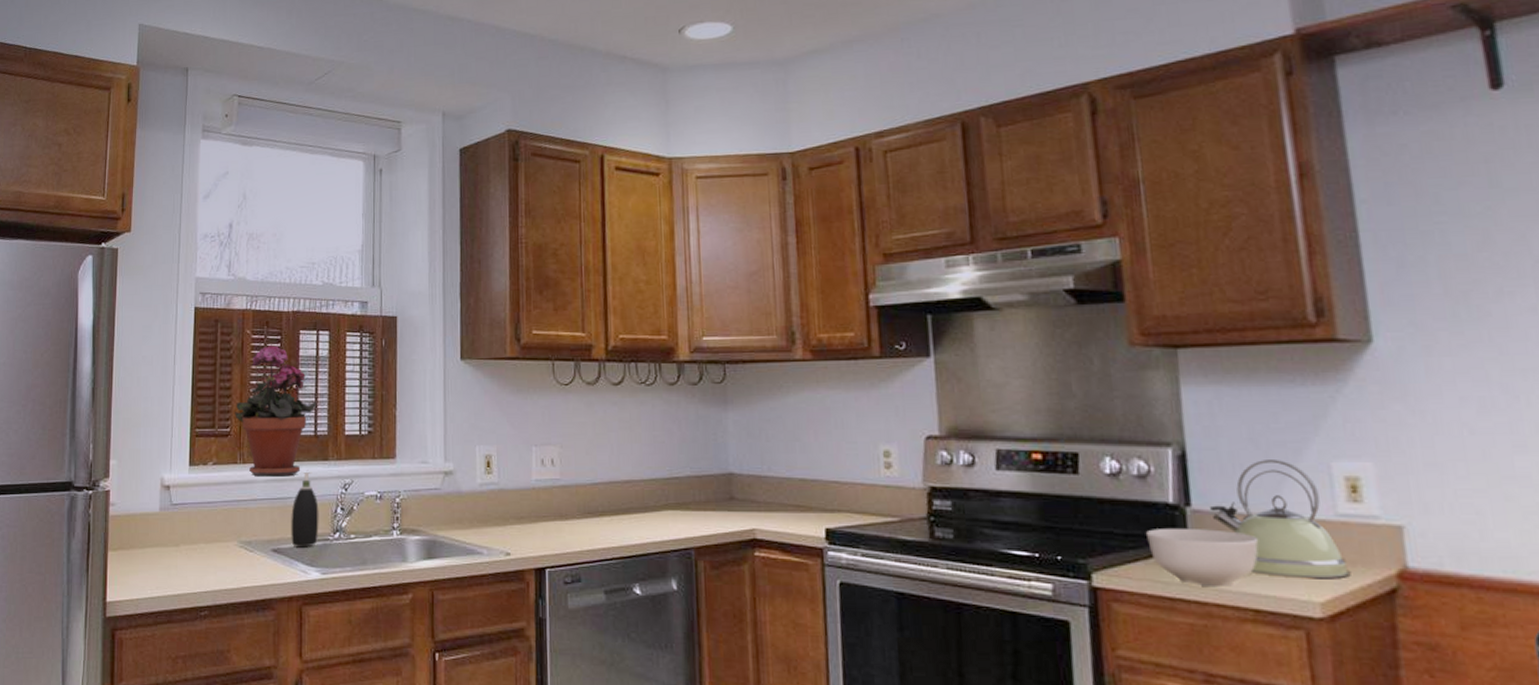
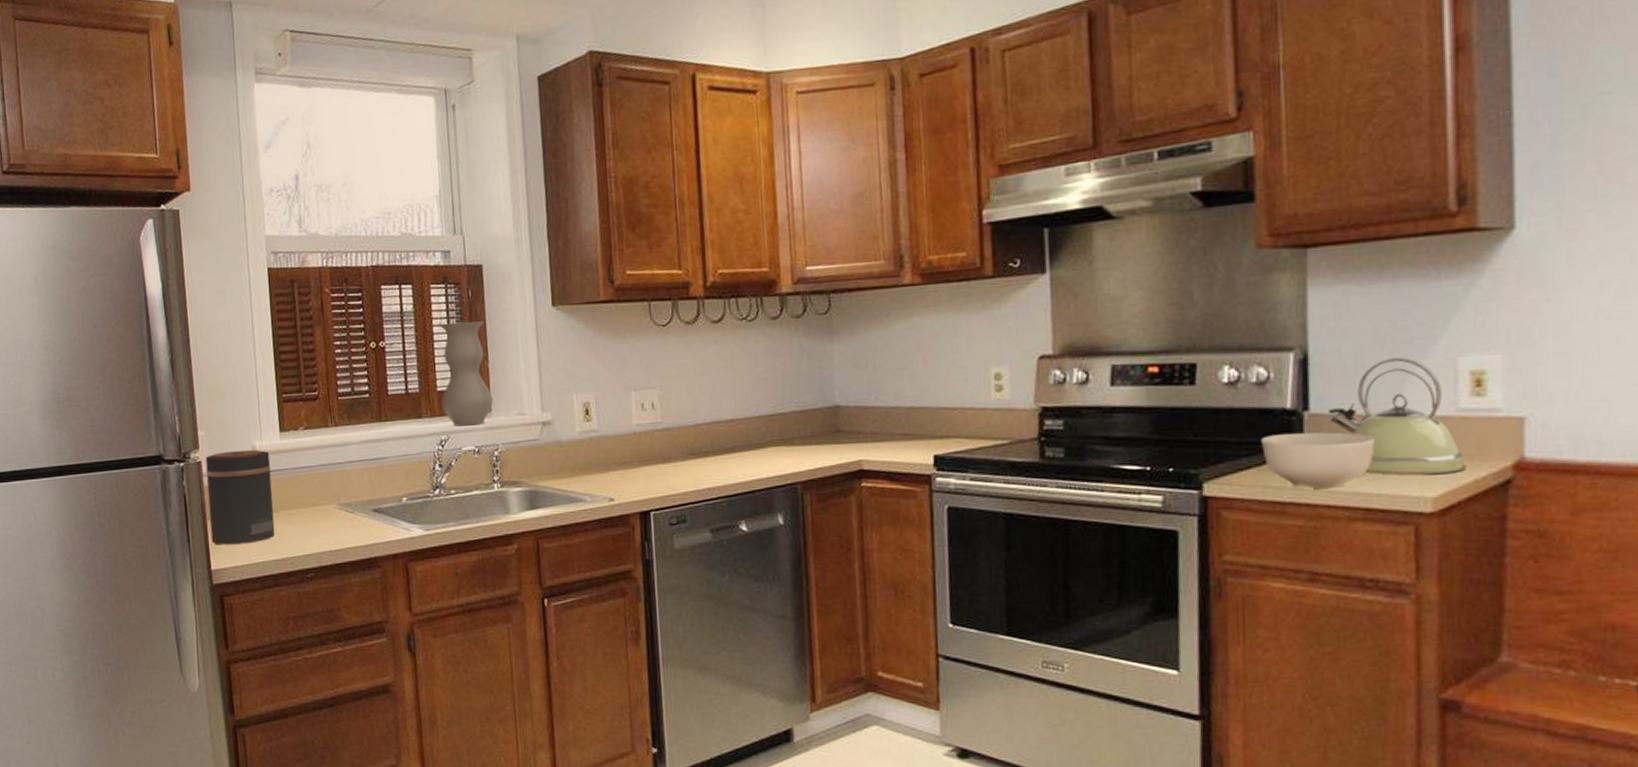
cylinder: none [110,481,177,577] -> present [205,449,275,545]
potted plant: present [235,344,317,477] -> none [321,302,406,439]
soap dispenser: present [291,471,319,548] -> none [388,430,419,506]
vase: none [348,369,399,471] -> present [438,321,494,427]

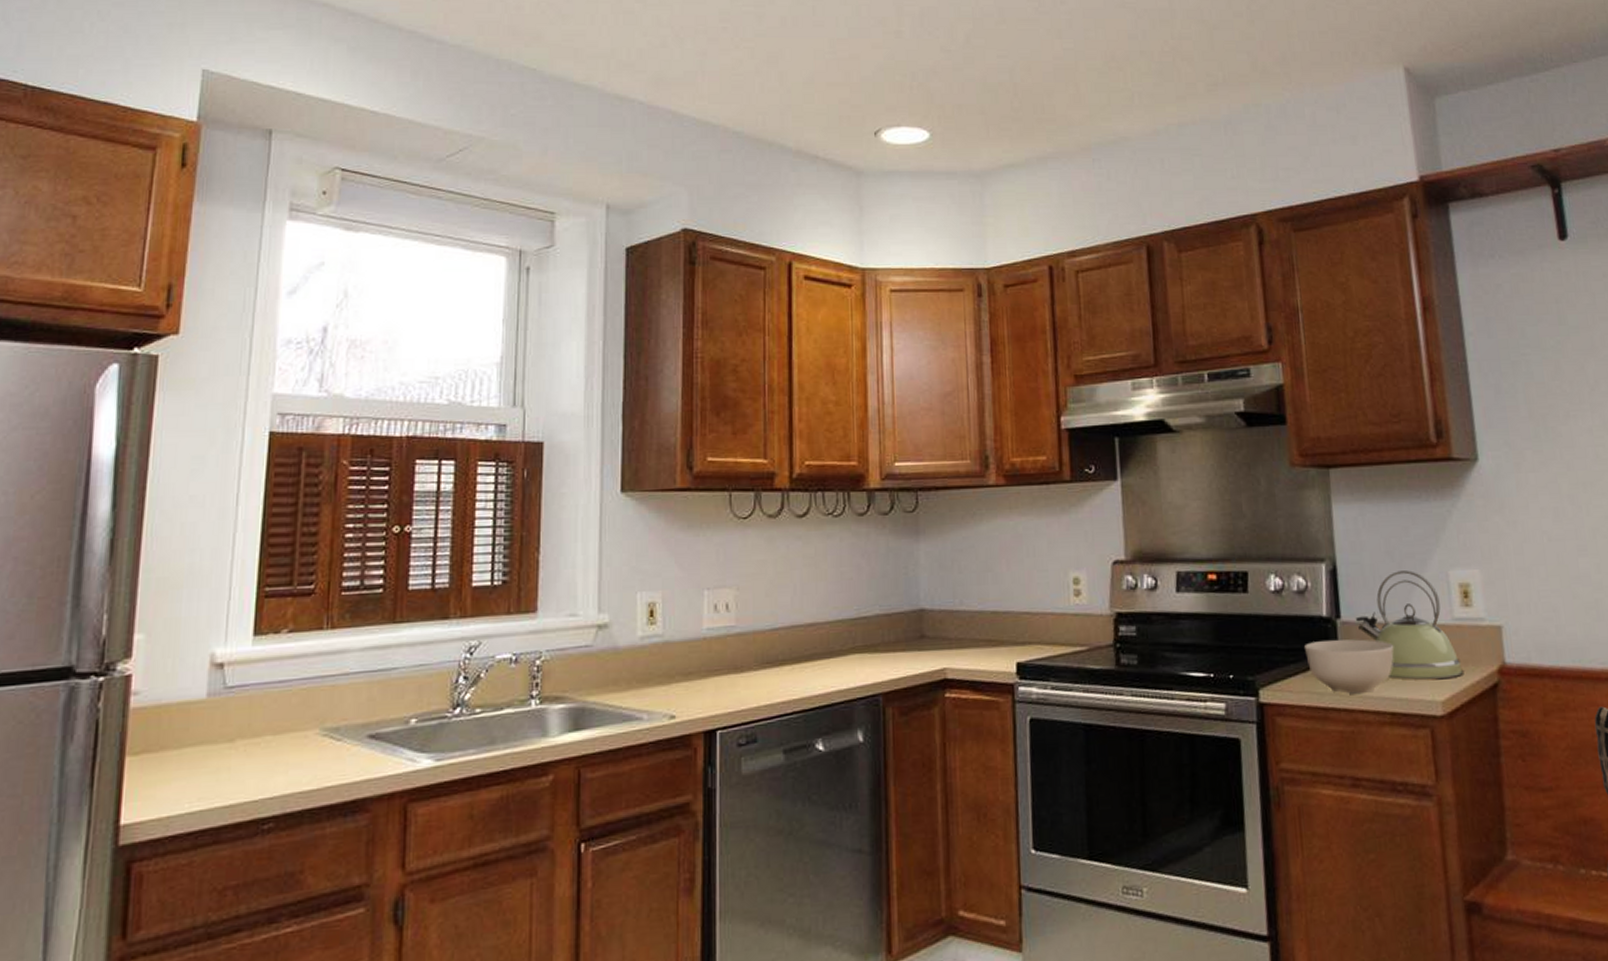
cylinder: present [205,449,275,545] -> none [127,658,235,789]
vase: present [438,321,494,427] -> none [475,505,541,630]

